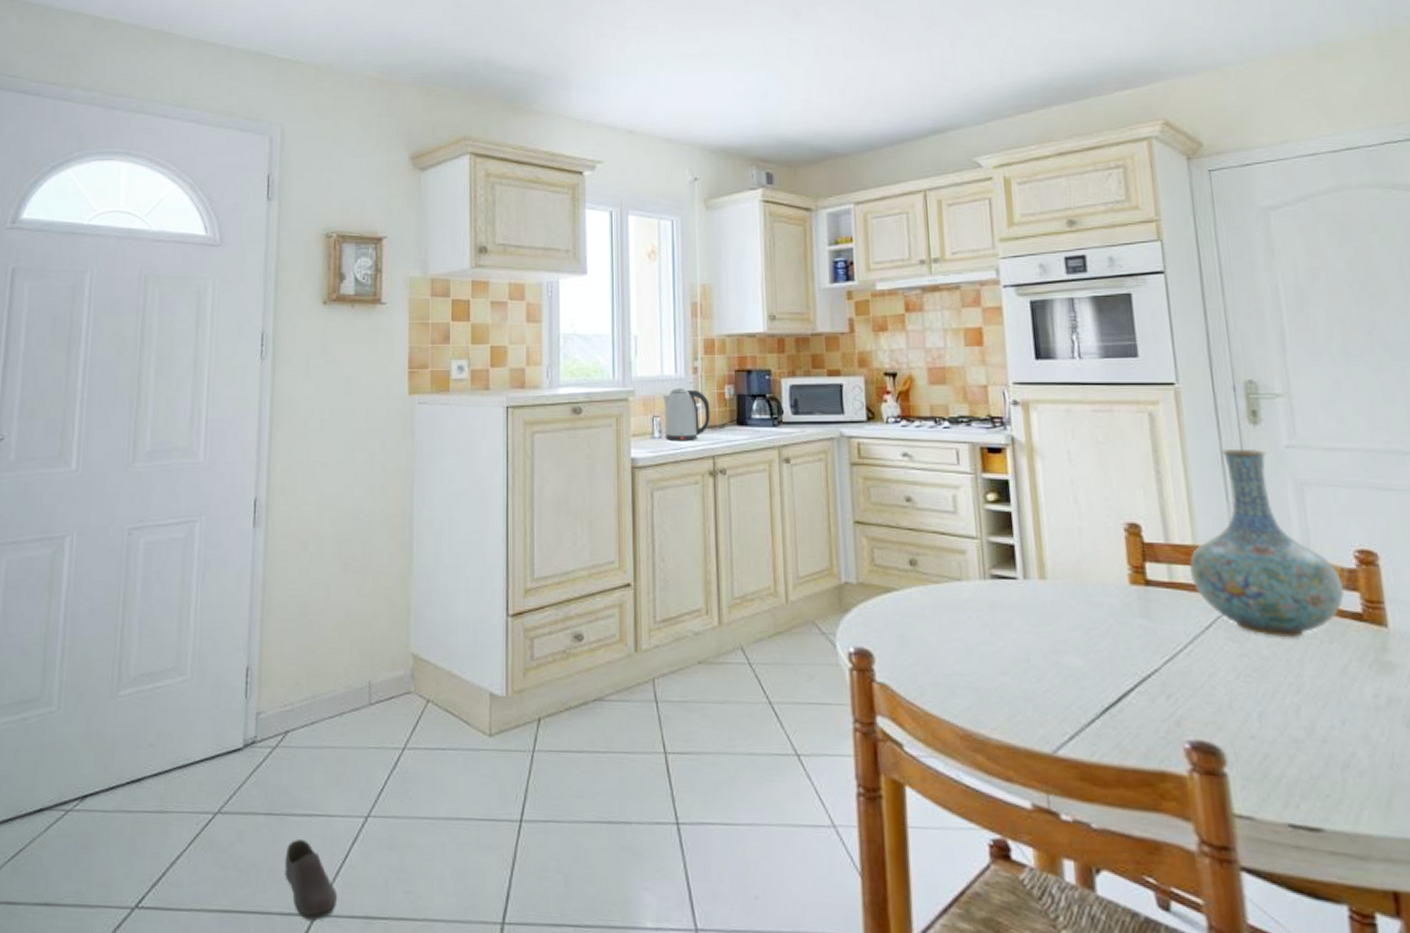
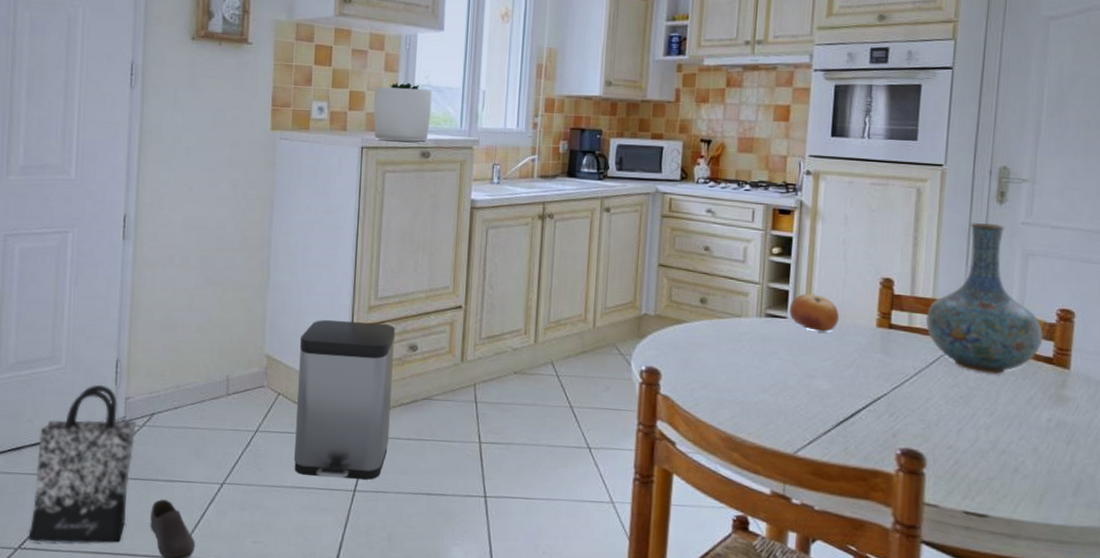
shopping bag: none [147,698,269,899] -> present [28,384,137,543]
pedal bin: none [449,607,557,806] -> present [294,319,395,480]
planter: none [517,332,580,398] -> present [373,82,432,142]
kettle: present [663,388,711,442] -> none [503,140,545,188]
fruit: none [1019,547,1082,593] -> present [790,293,840,332]

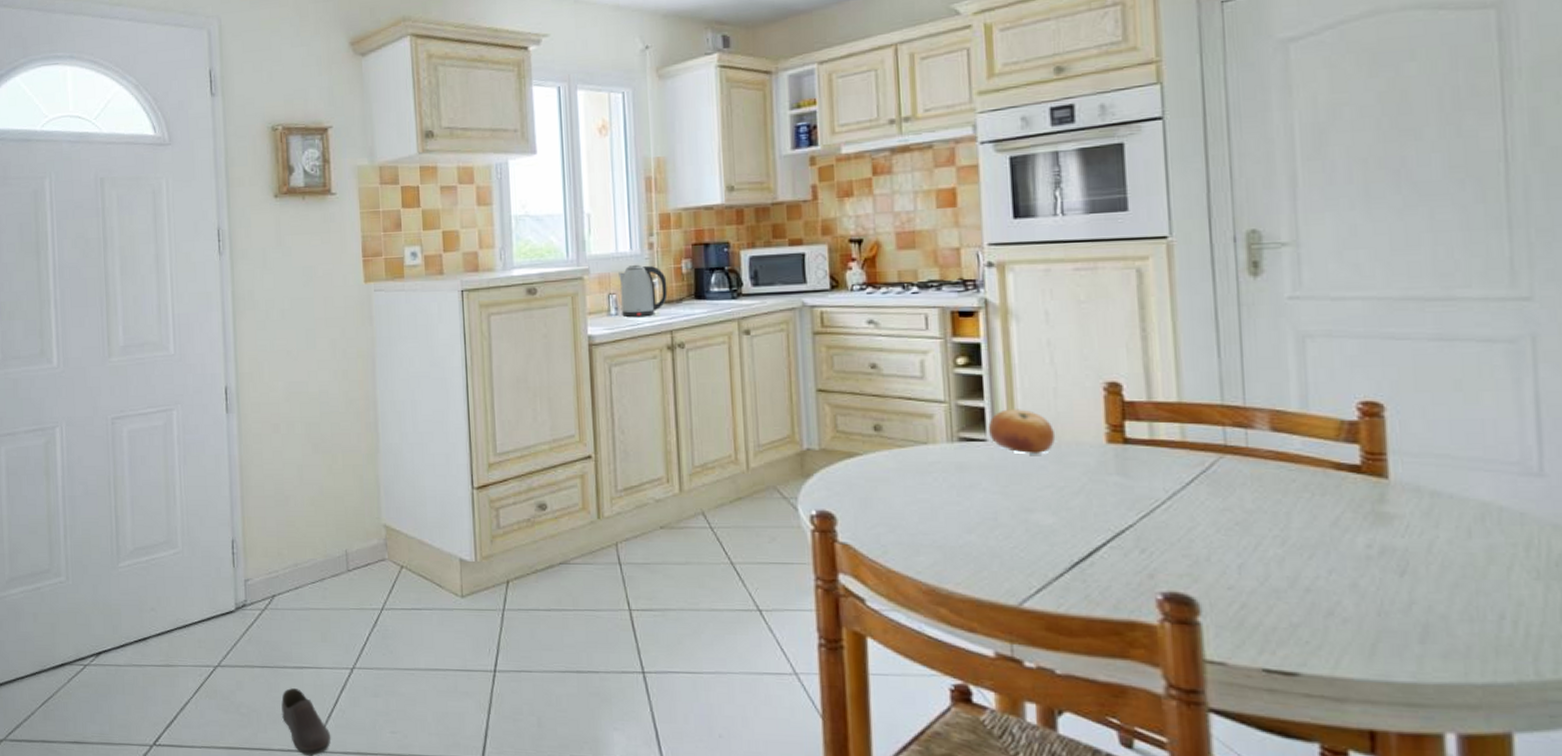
shopping bag: present [28,384,137,543] -> none [162,567,258,738]
pedal bin: present [294,319,395,480] -> none [417,481,527,658]
planter: present [373,82,432,142] -> none [469,214,533,281]
kettle: none [503,140,545,188] -> present [618,264,668,318]
vase: present [925,222,1043,375] -> none [1171,302,1342,492]

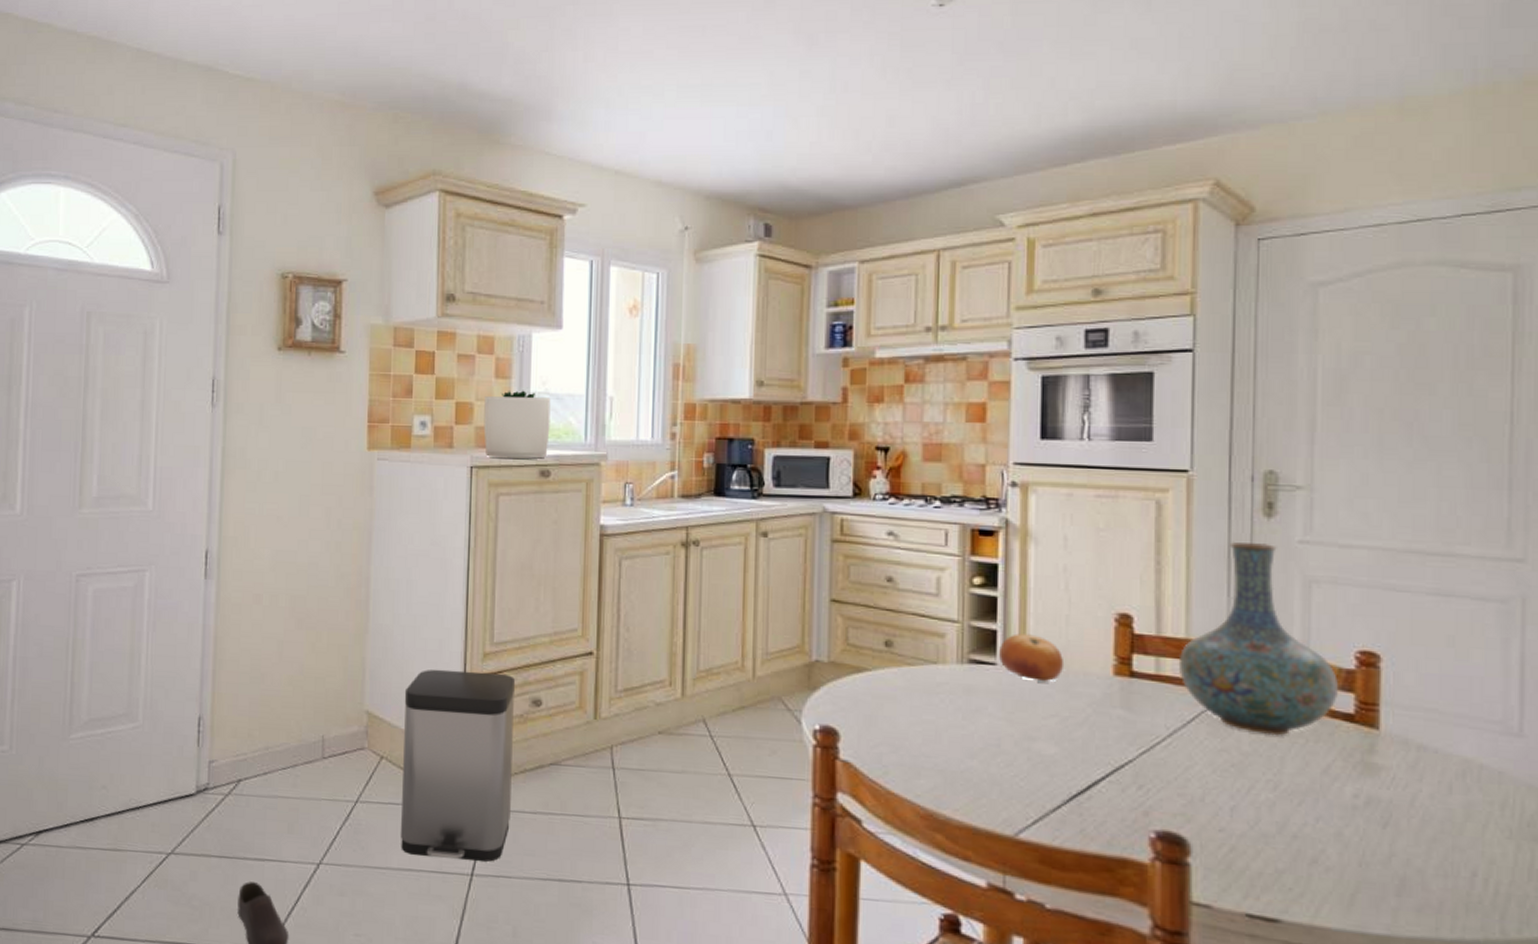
pedal bin: none [417,481,527,658] -> present [401,669,515,862]
planter: none [469,214,533,281] -> present [483,390,551,460]
kettle: present [618,264,668,318] -> none [637,454,687,510]
vase: none [1171,302,1342,492] -> present [1178,541,1338,736]

